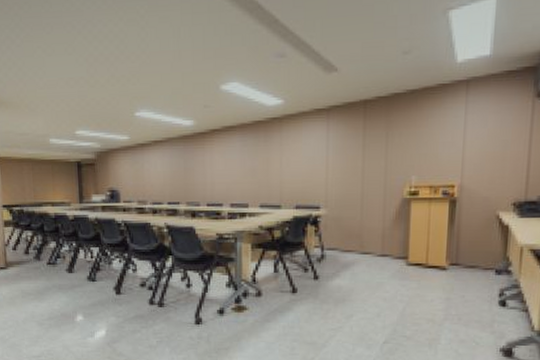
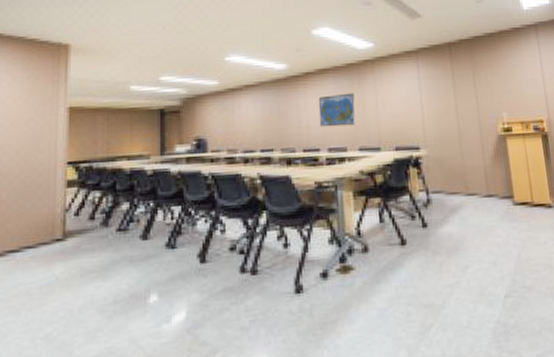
world map: none [223,151,260,184] -> present [318,92,355,127]

